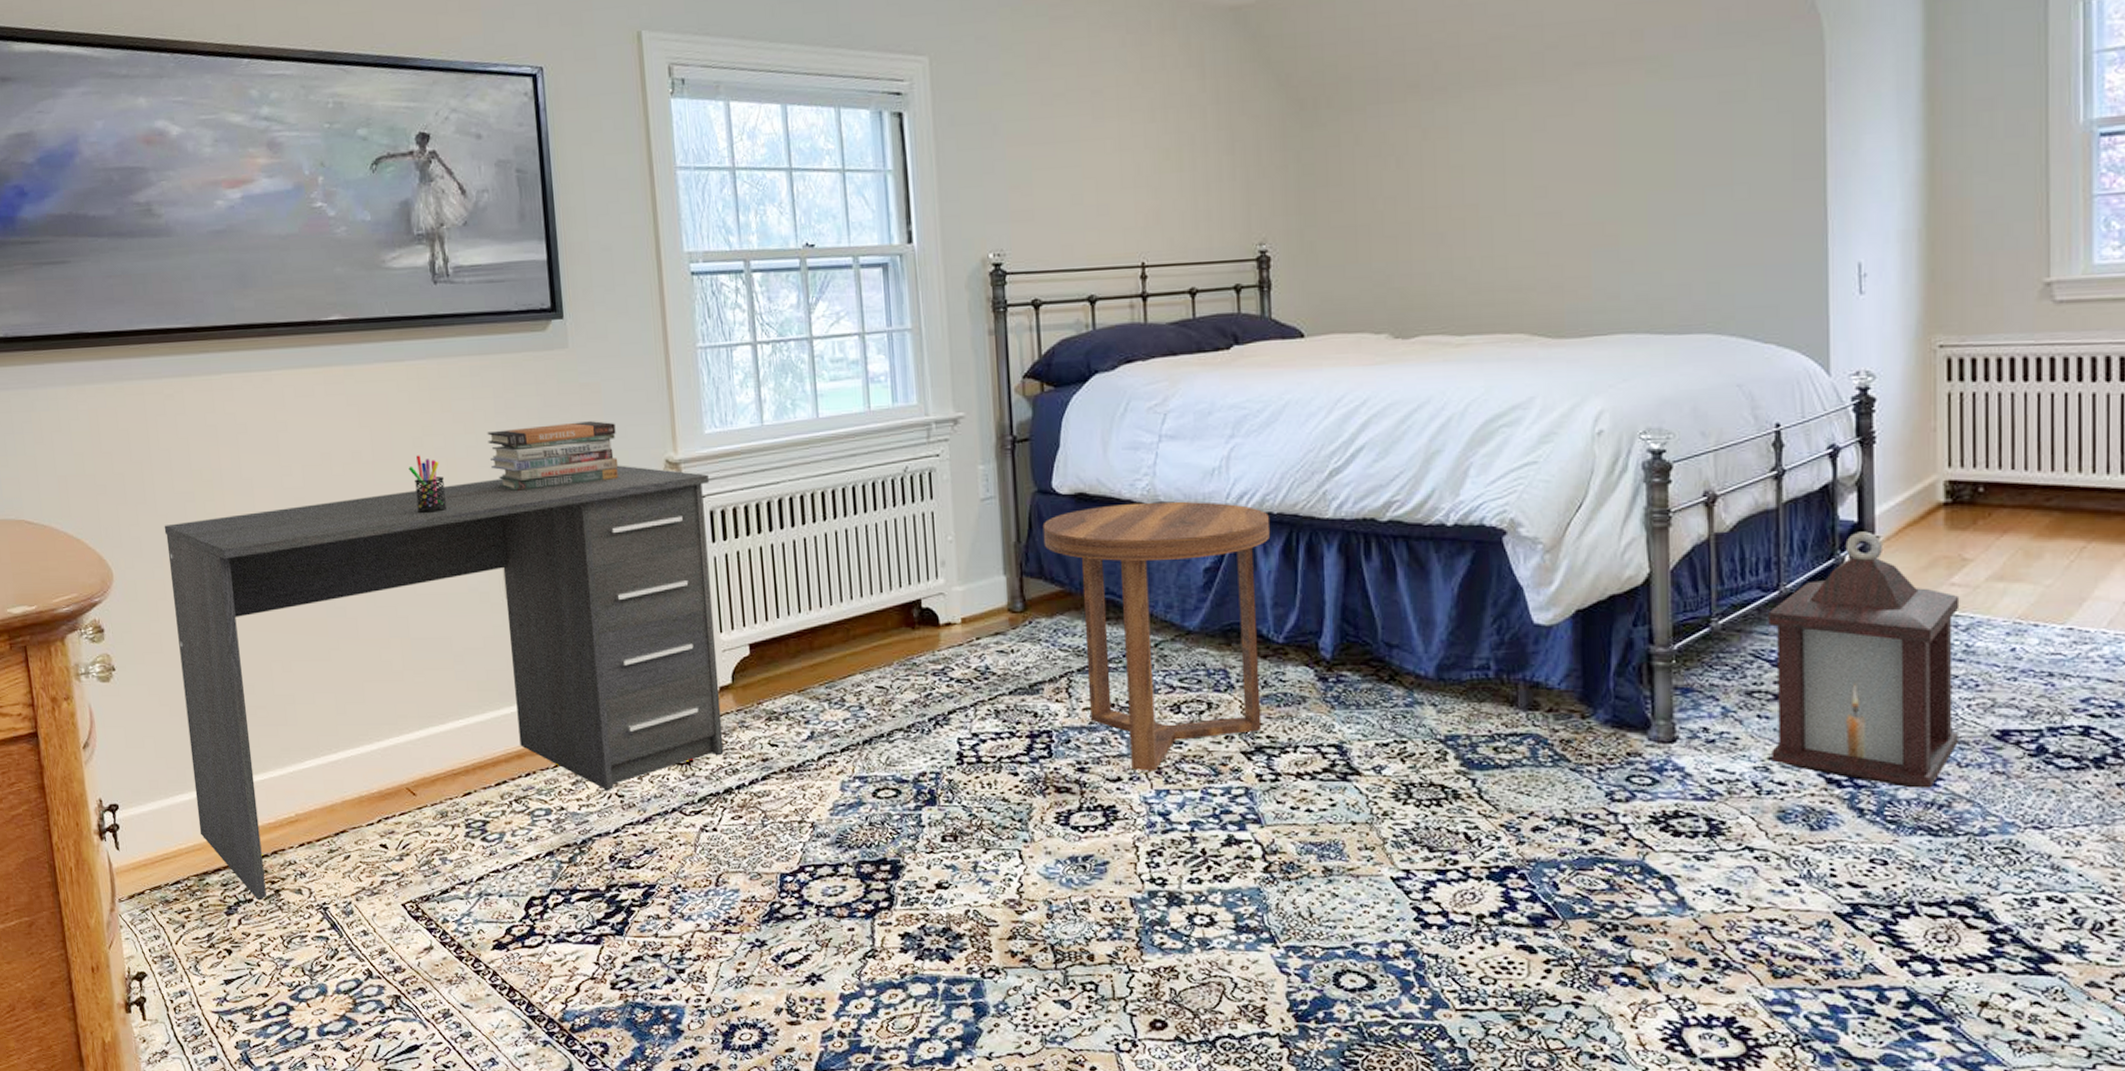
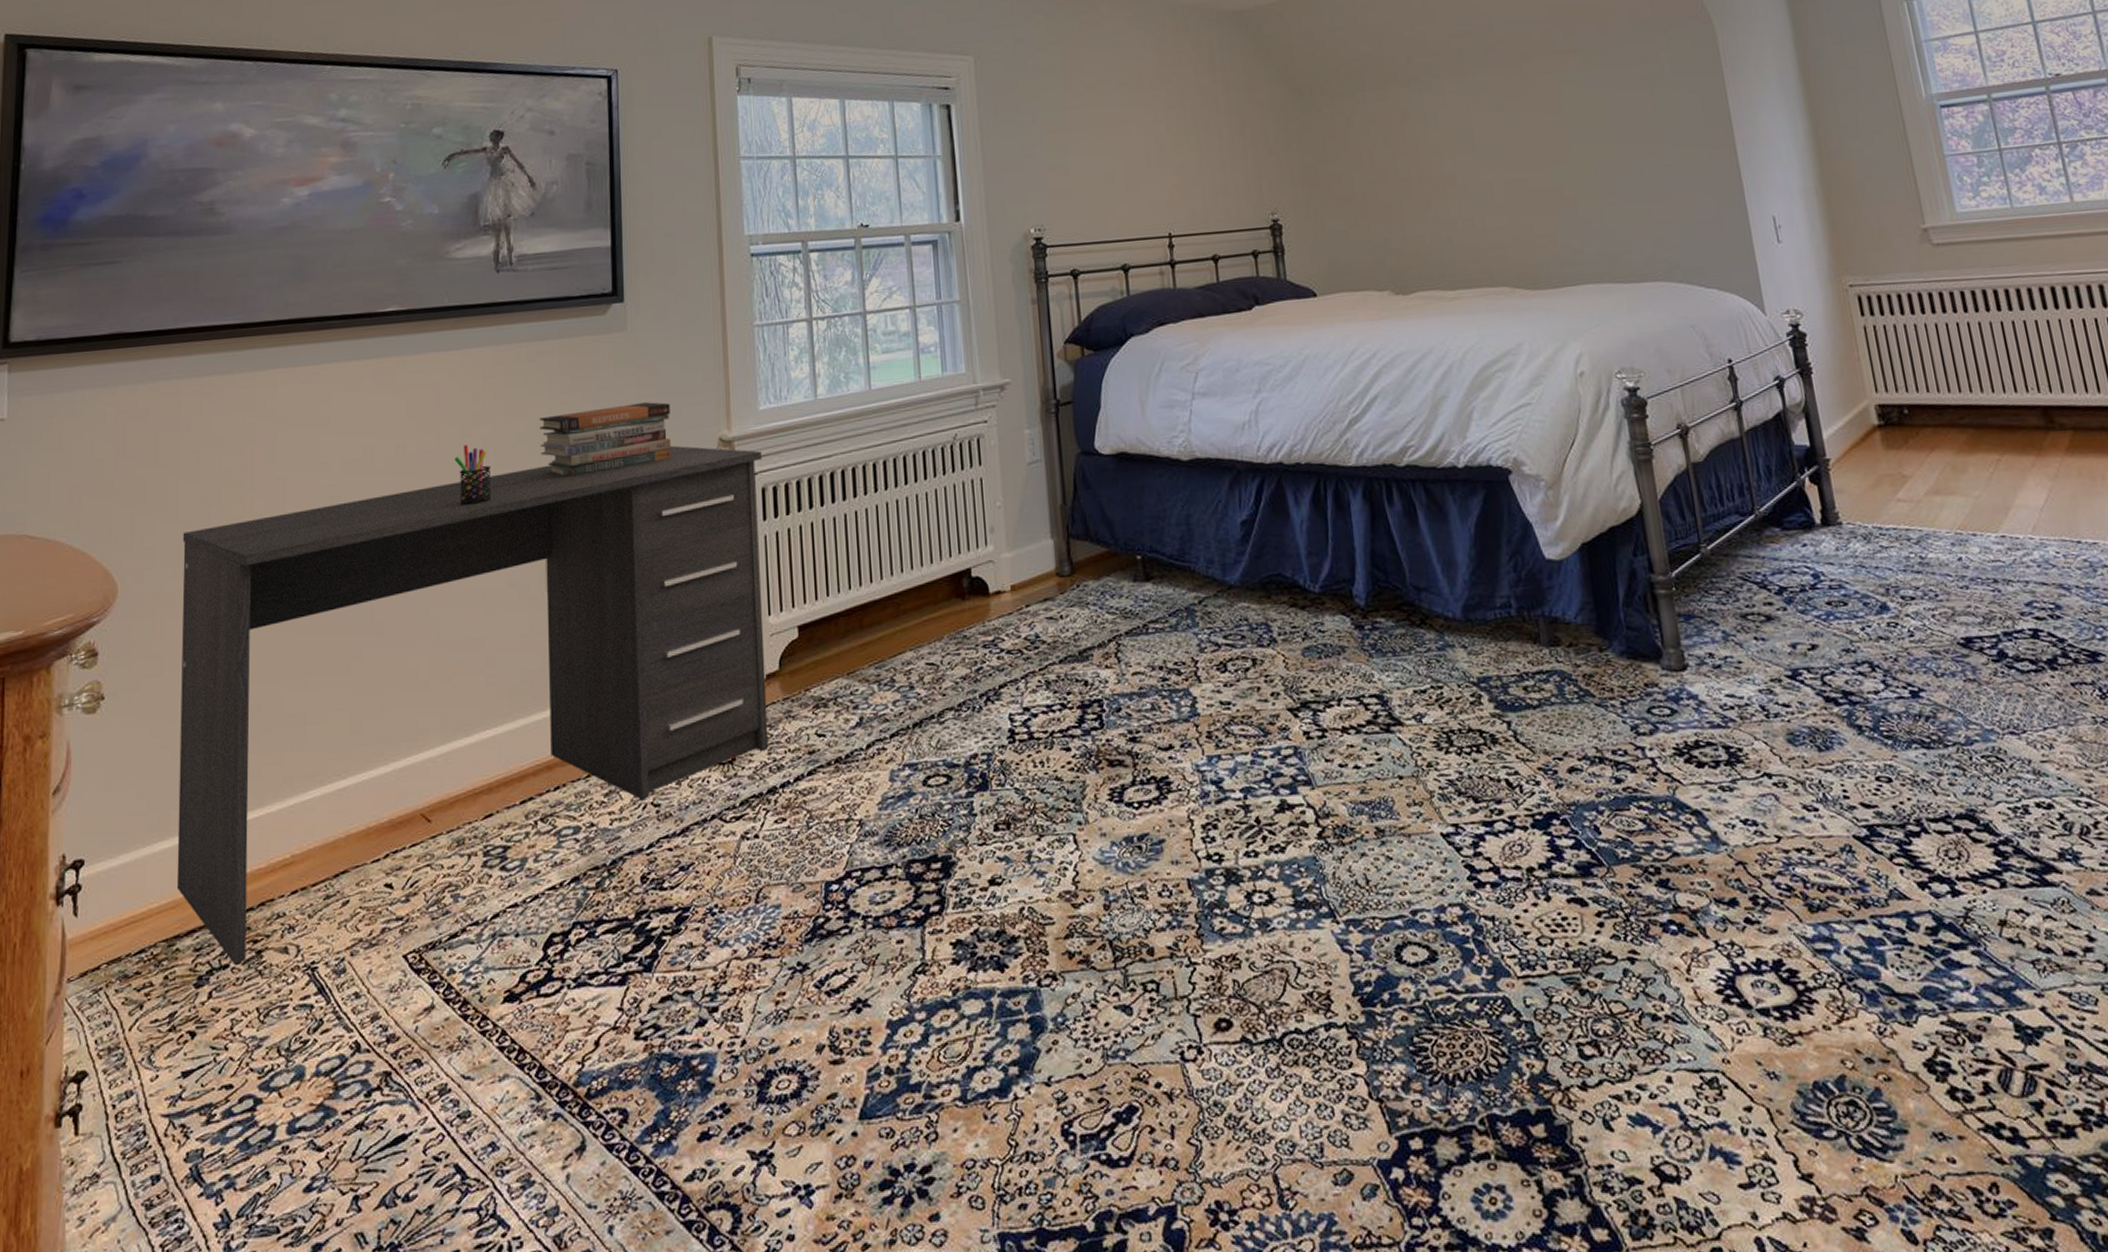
side table: present [1042,501,1270,772] -> none [1087,455,1306,737]
lantern: present [1768,531,1960,789] -> none [1748,454,1931,702]

